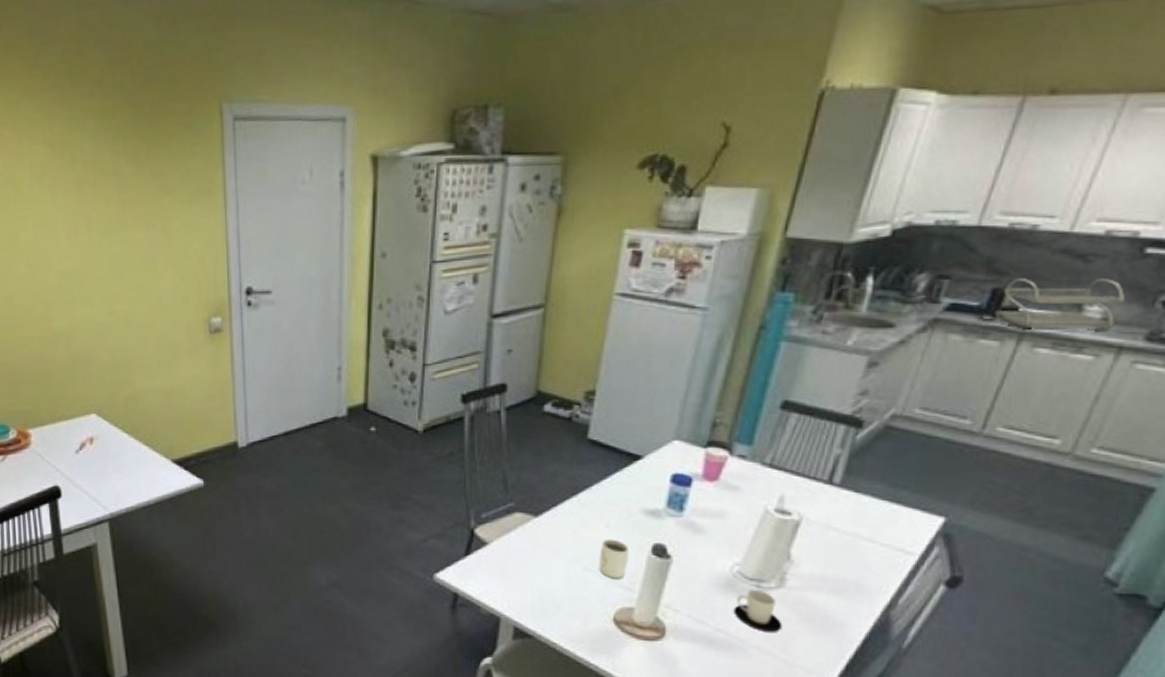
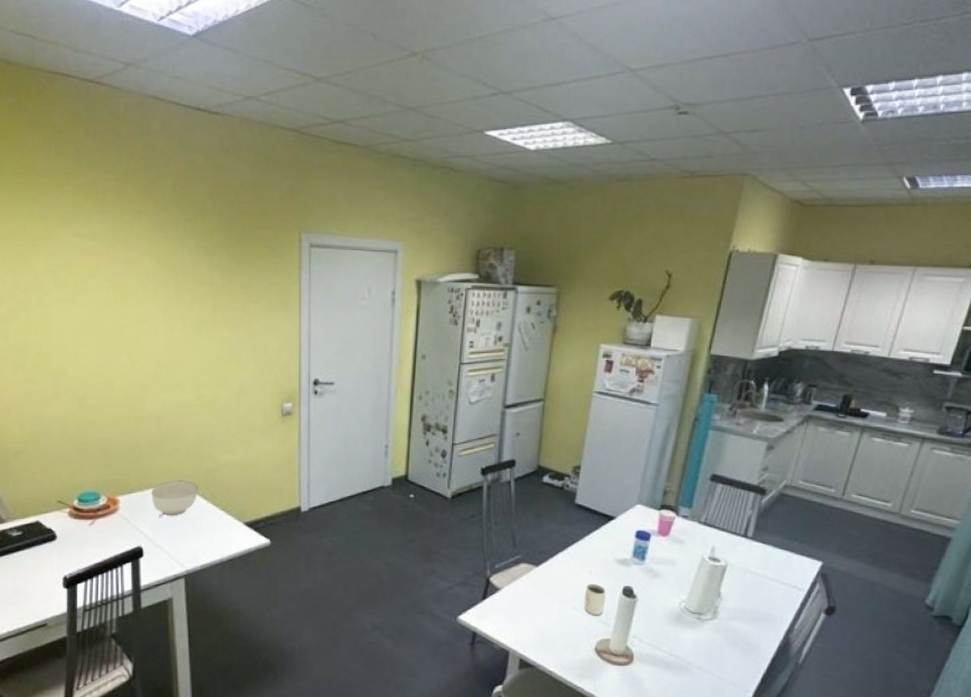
bowl: none [65,411,117,451] -> present [151,480,198,515]
cup: present [735,589,783,632] -> none [683,620,717,655]
dish rack: present [994,278,1126,332] -> none [845,388,924,427]

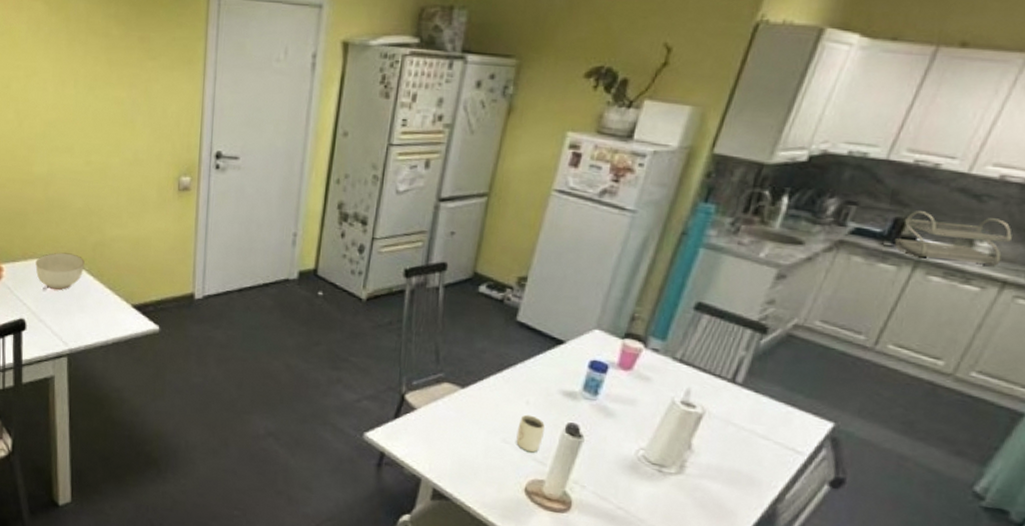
dish rack: none [845,388,924,427] -> present [894,210,1013,267]

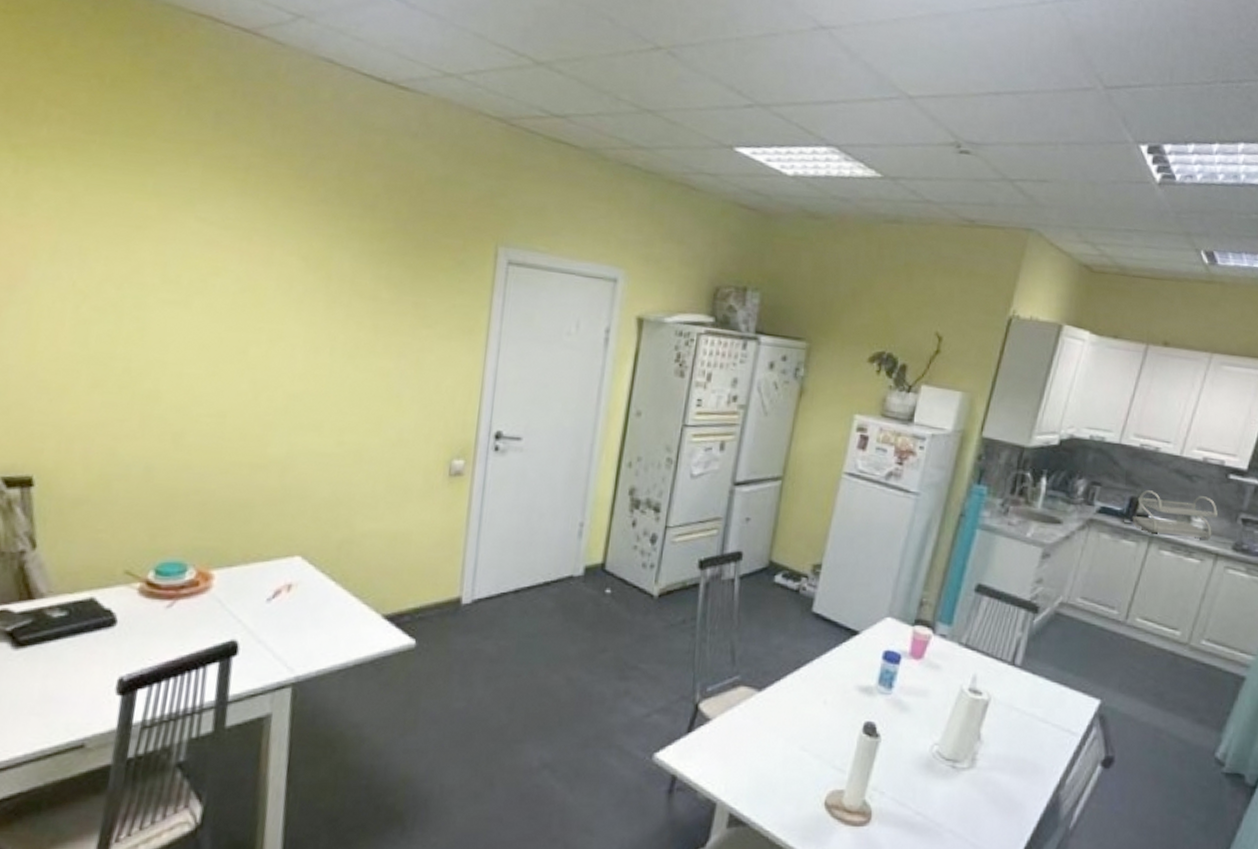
bowl: present [35,252,85,290] -> none [259,553,326,600]
mug: present [516,414,545,453] -> none [815,716,843,759]

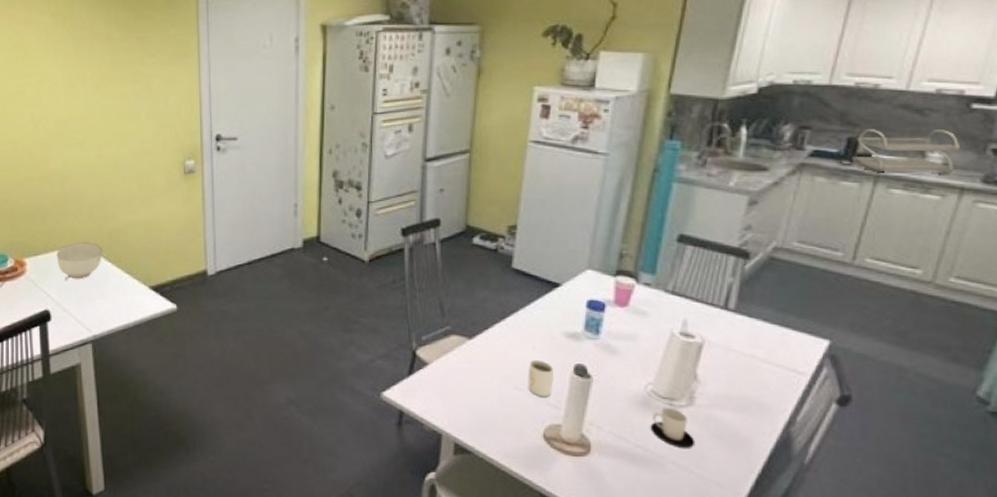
bowl: none [259,553,326,600] -> present [56,242,102,278]
mug: none [815,716,843,759] -> present [528,359,554,397]
cup: none [933,769,973,814] -> present [651,407,695,448]

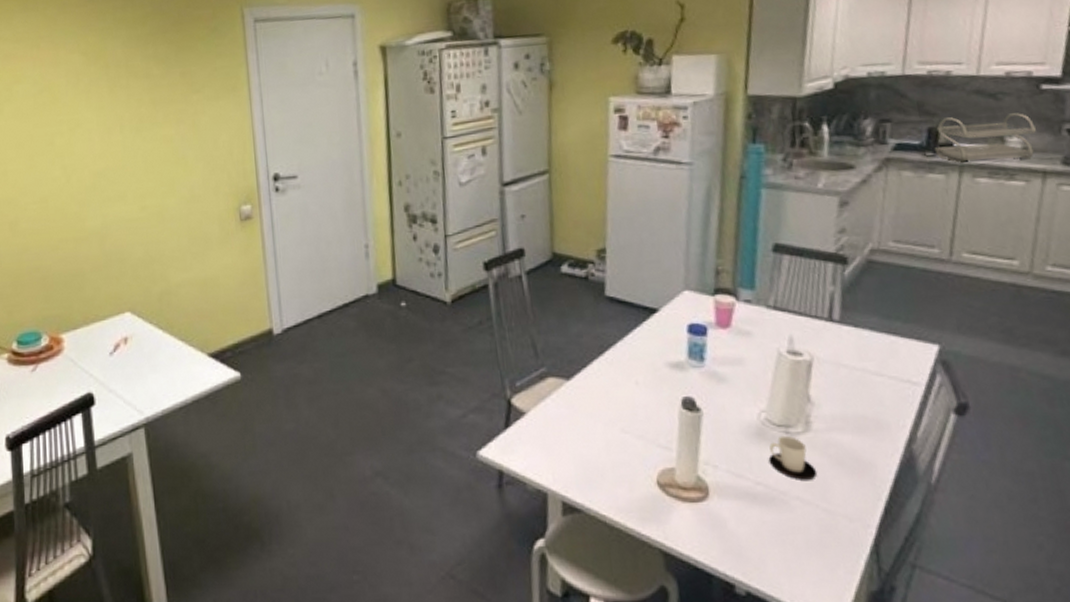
bowl: present [56,242,102,278] -> none [98,308,152,352]
mug: present [528,359,554,397] -> none [633,396,662,439]

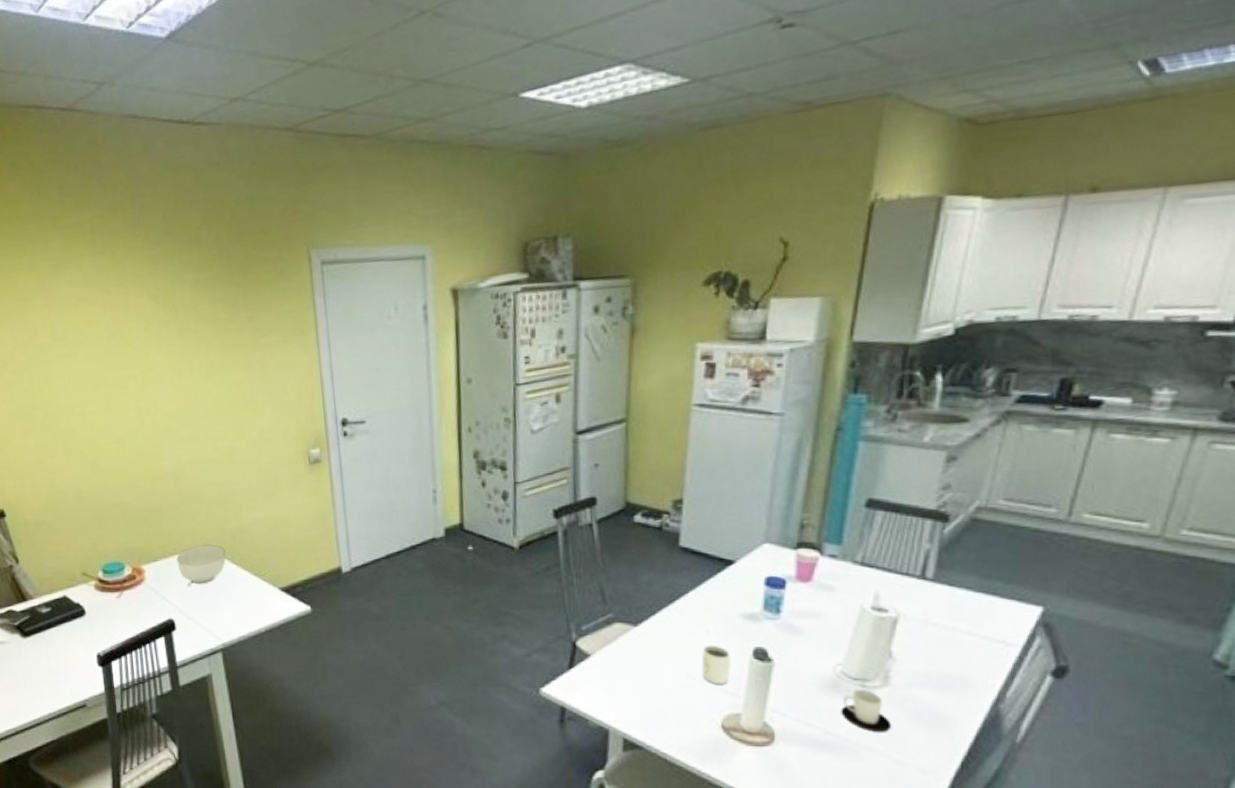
bowl: none [98,308,152,352] -> present [176,544,226,583]
mug: none [633,396,662,439] -> present [701,645,731,685]
dish rack: present [934,113,1037,164] -> none [1065,363,1194,419]

